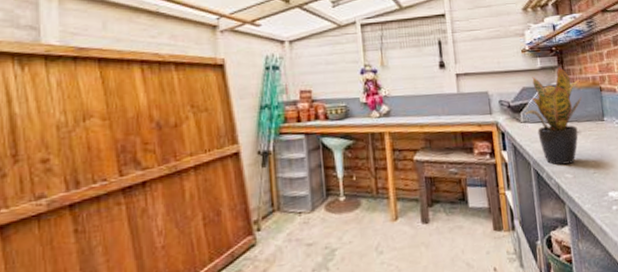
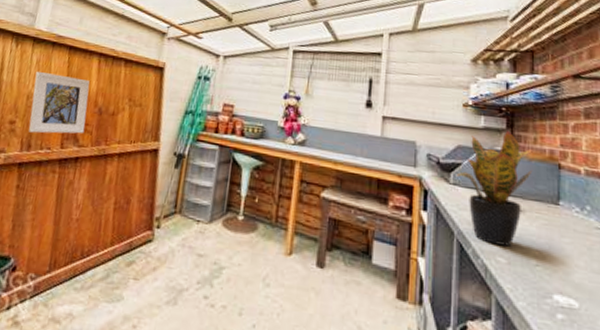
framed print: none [60,93,145,168] -> present [28,71,90,134]

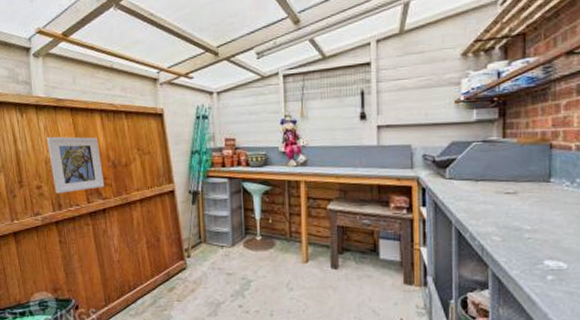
potted plant: present [456,131,533,247] -> none [451,120,525,226]

